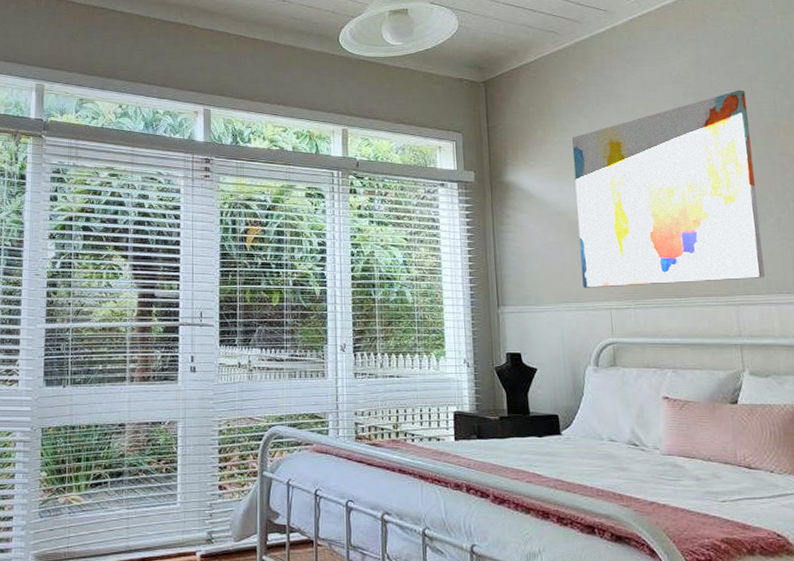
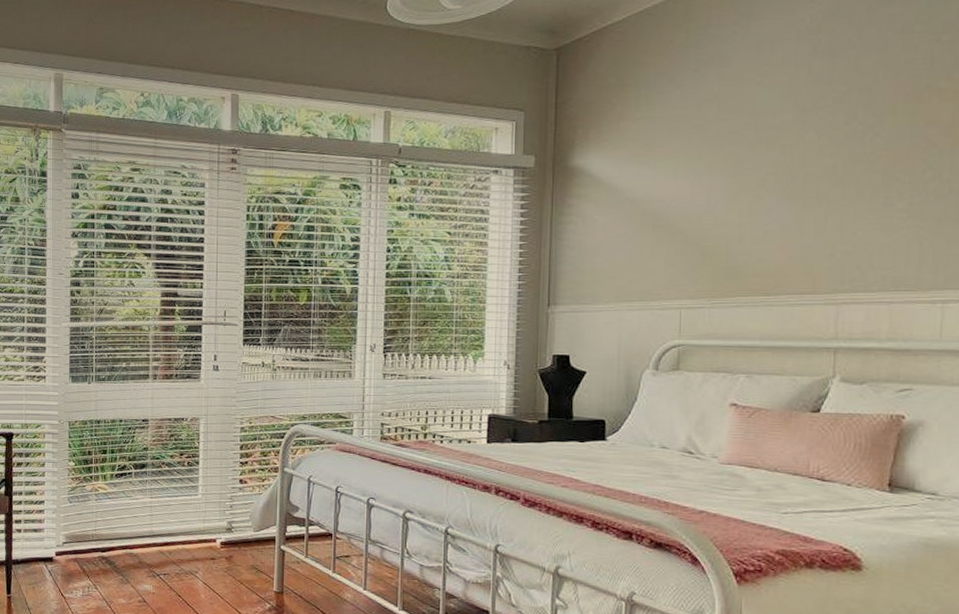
wall art: present [571,90,765,288] -> none [651,44,894,285]

